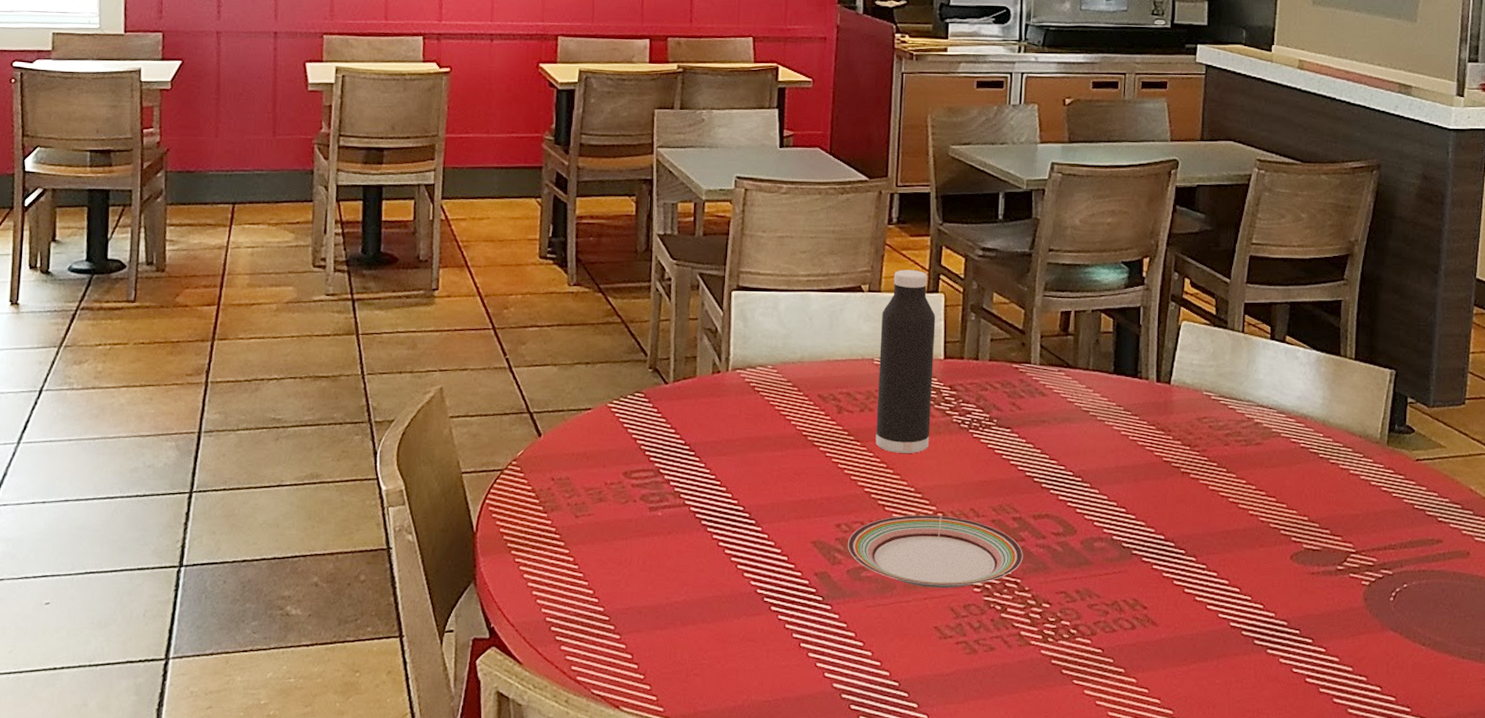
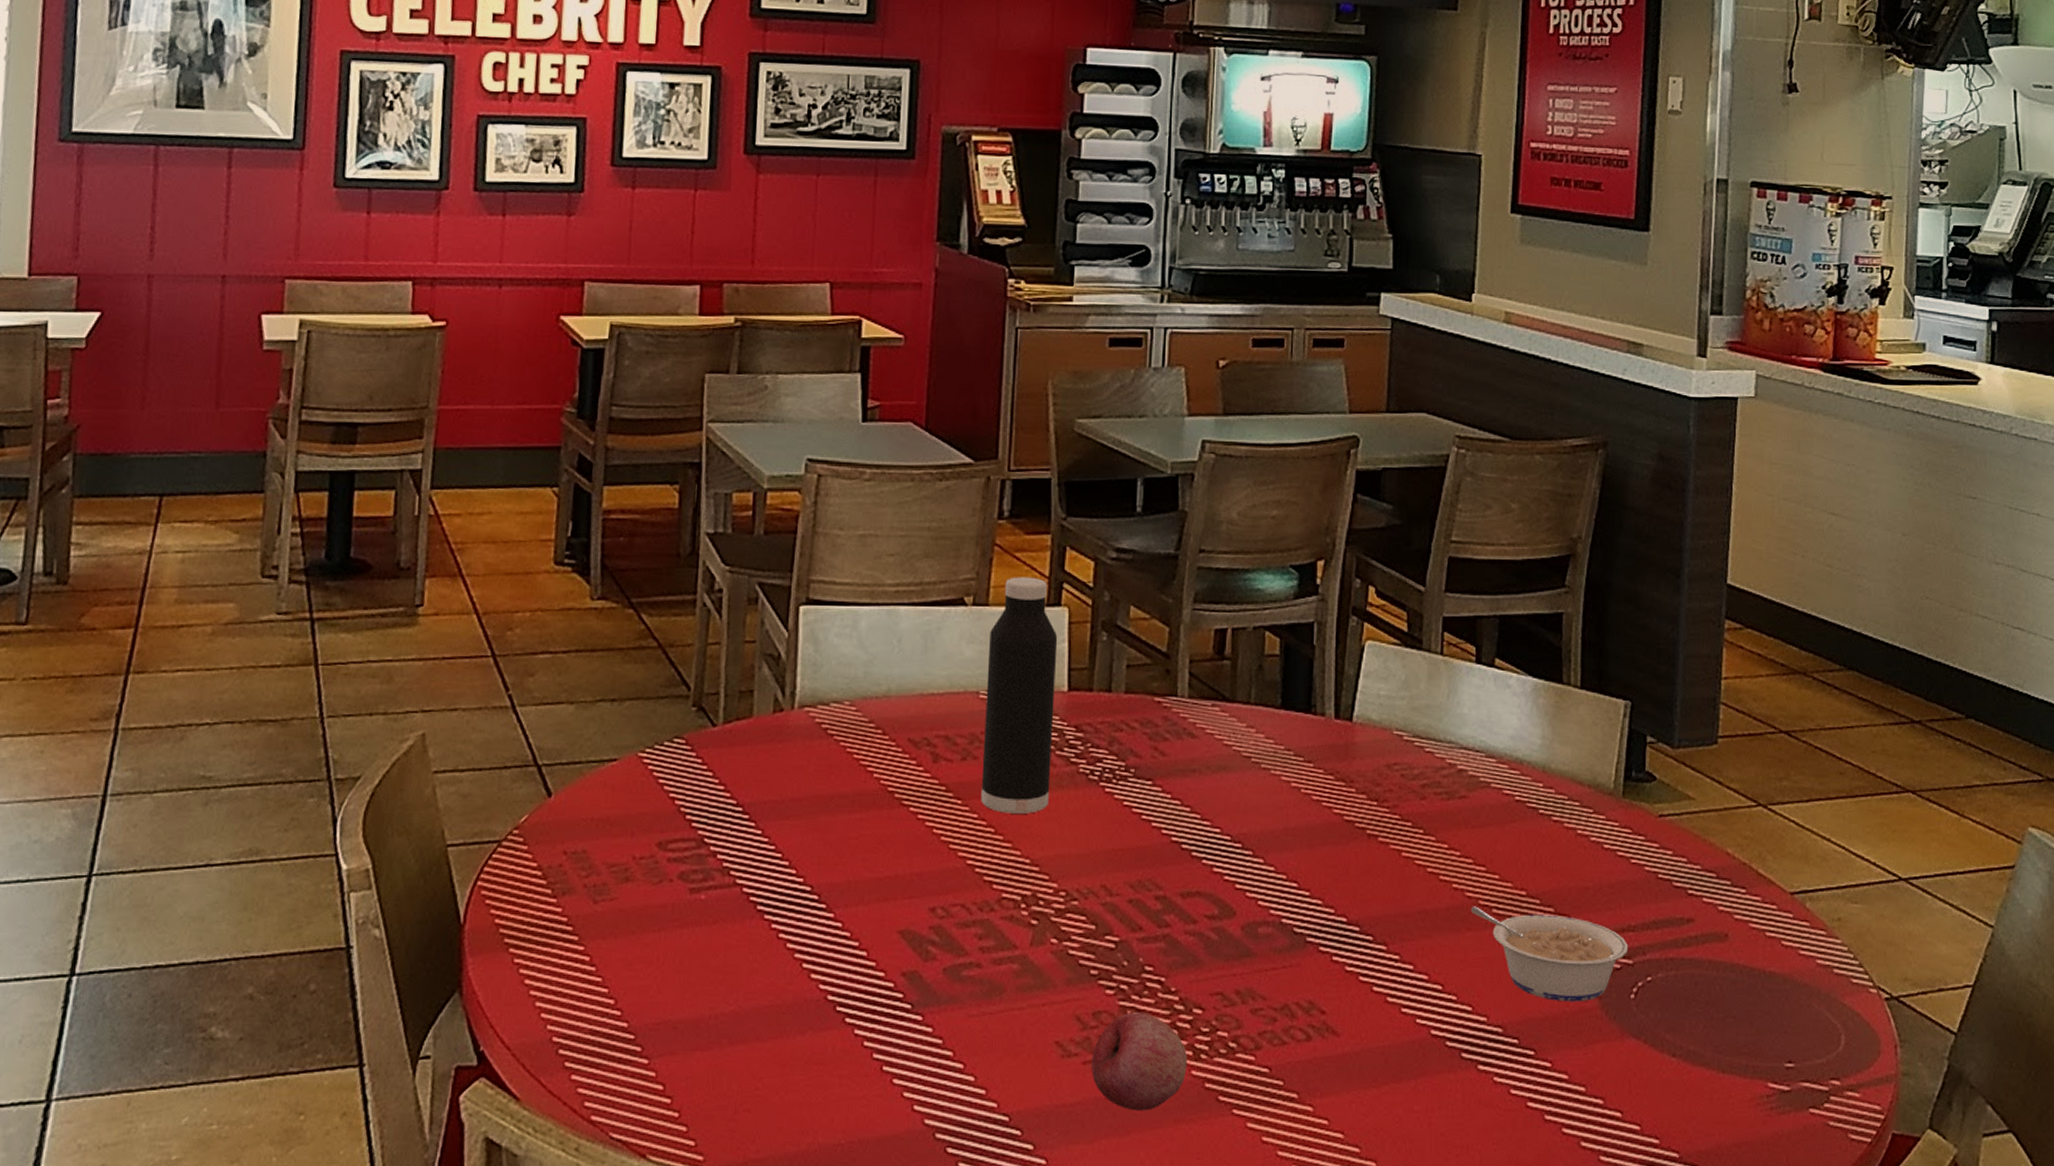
plate: present [847,514,1023,589] -> none [944,893,1168,991]
fruit: none [963,606,1038,680] -> present [1091,1013,1187,1111]
legume: none [1263,528,1390,603] -> present [1470,906,1629,1002]

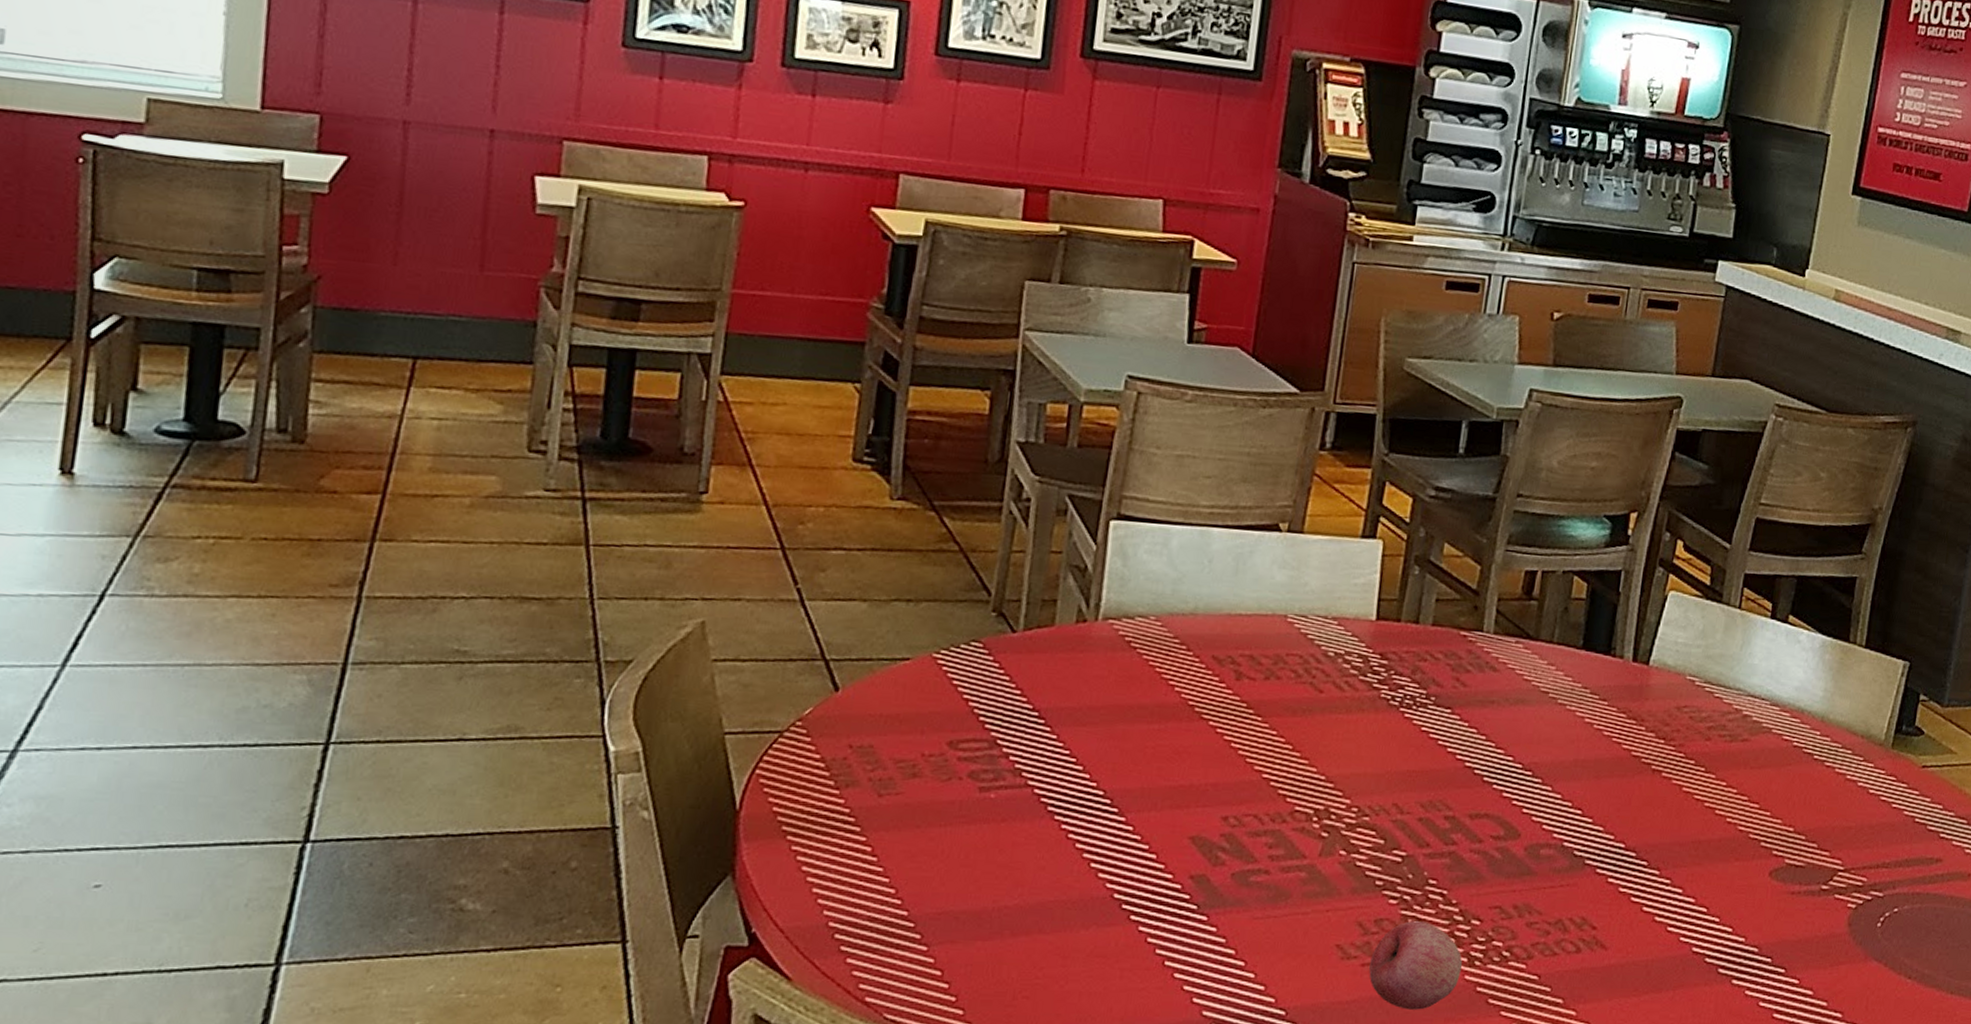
water bottle: present [981,577,1058,814] -> none [1281,507,1370,734]
legume: present [1470,906,1629,1002] -> none [1740,839,1881,928]

